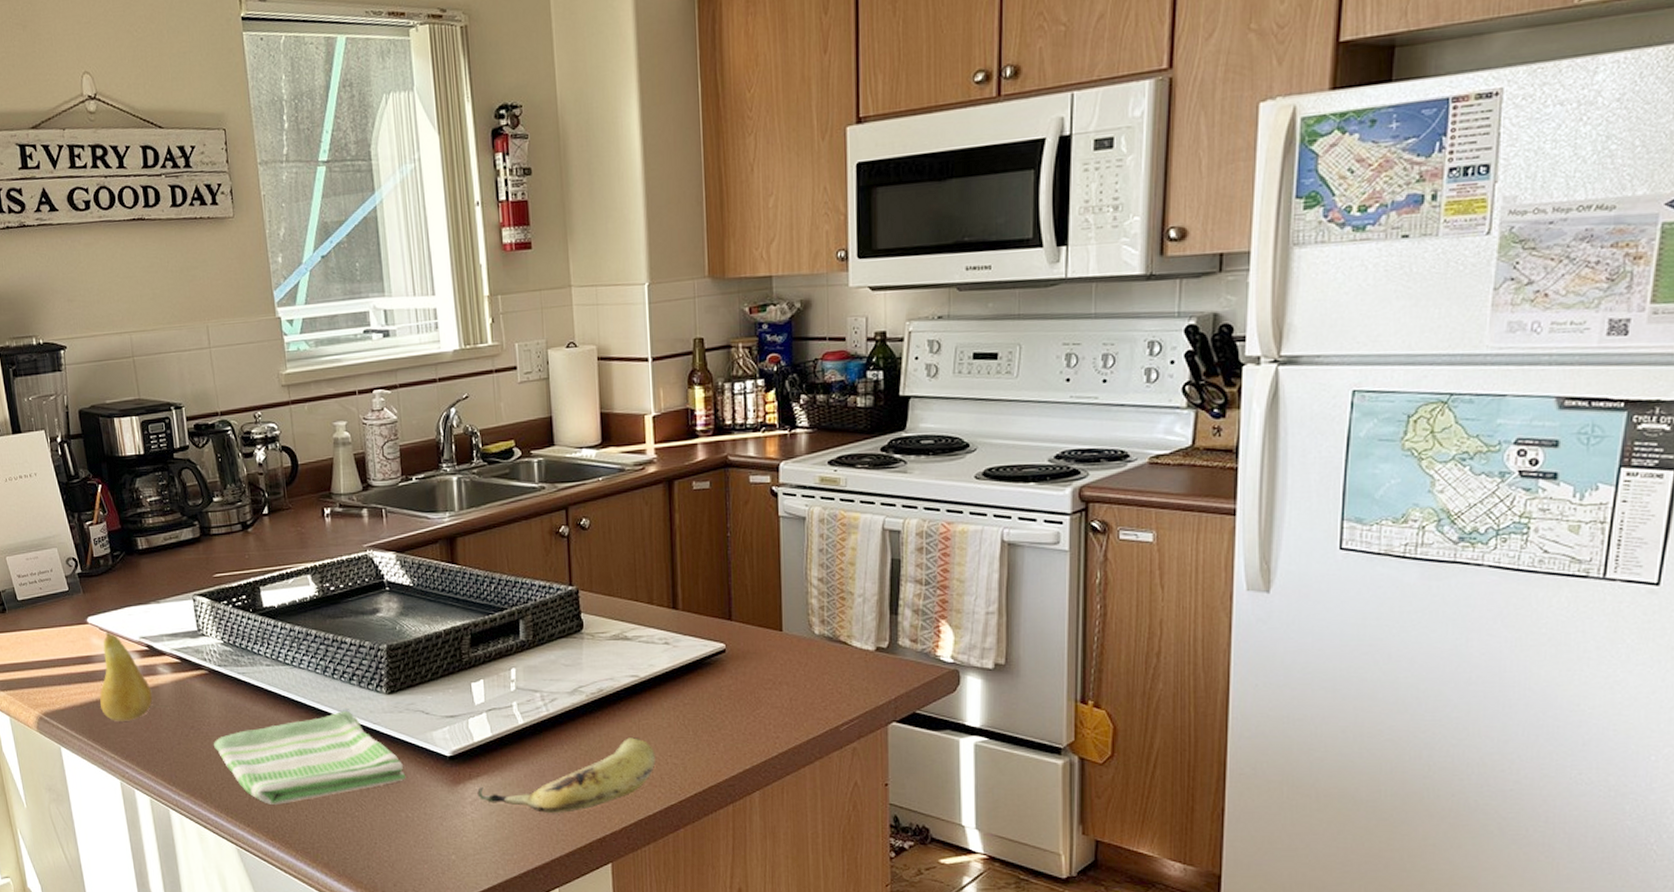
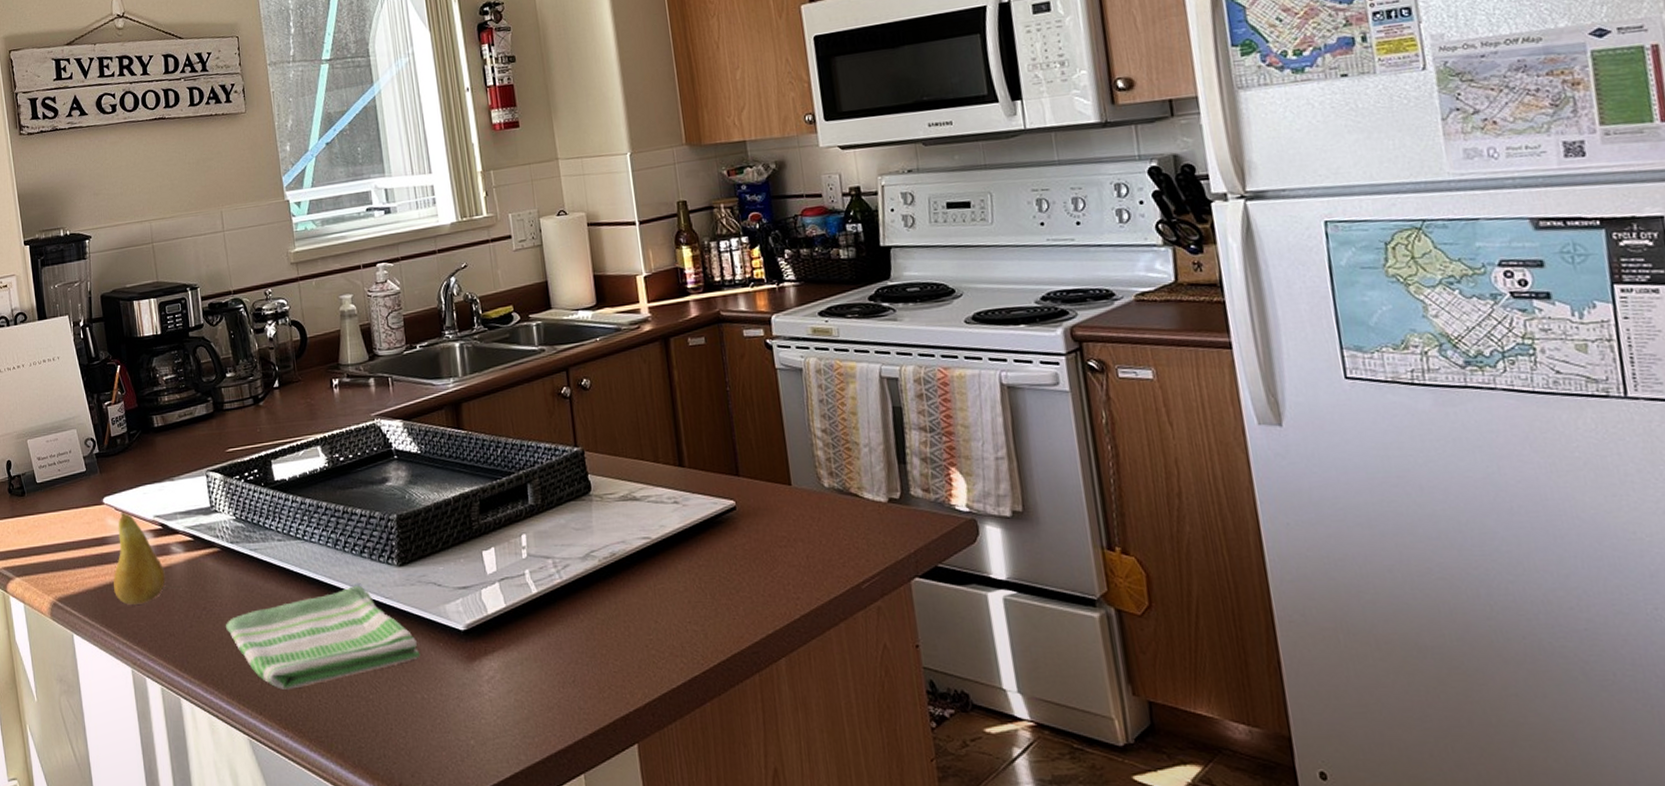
fruit: present [477,736,656,813] -> none [494,602,675,689]

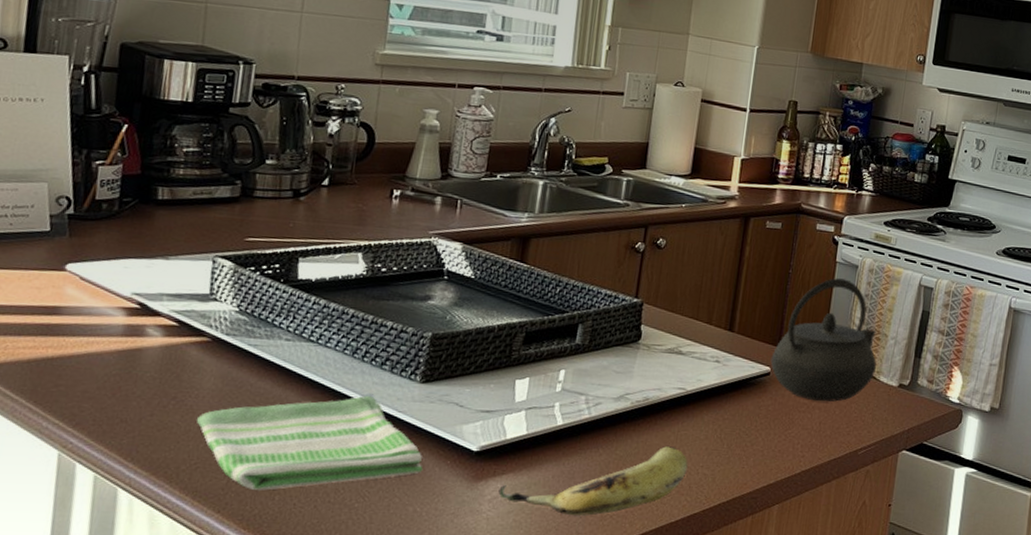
fruit: present [113,512,166,605] -> none [56,282,132,384]
fruit: none [494,602,675,689] -> present [498,445,688,516]
kettle: none [732,386,856,532] -> present [770,278,877,402]

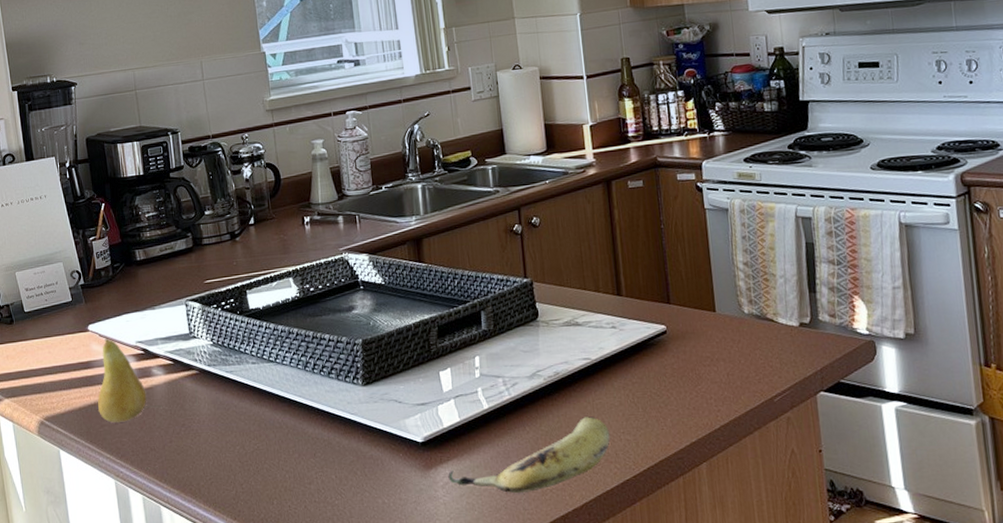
fruit: none [56,282,132,384] -> present [98,338,147,423]
dish towel: present [196,395,423,490] -> none [202,402,382,497]
kettle: present [770,278,877,402] -> none [663,224,772,353]

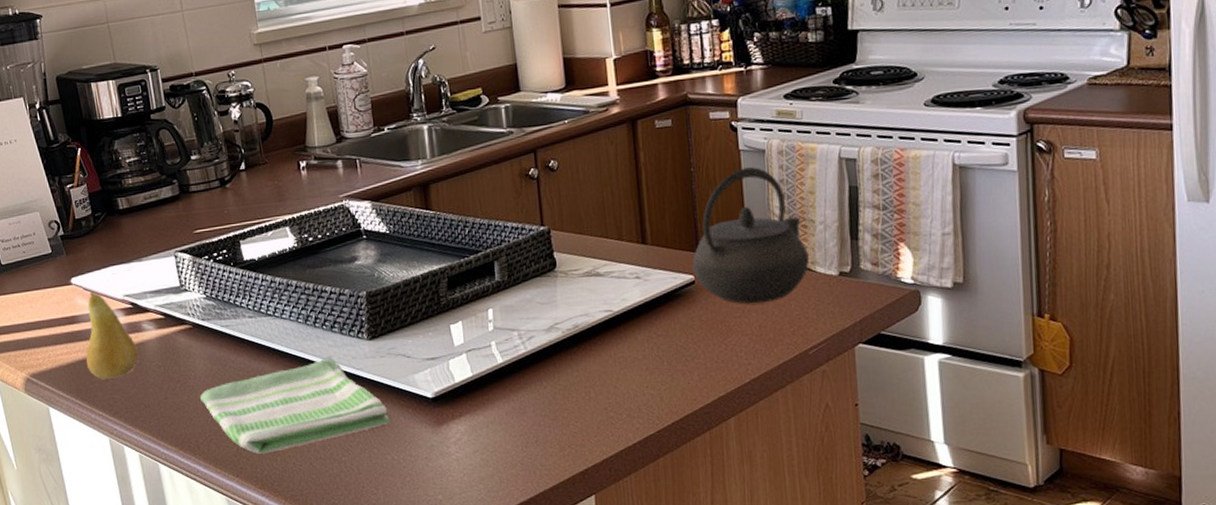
dish towel: none [202,402,382,497] -> present [199,357,391,454]
fruit: present [448,415,610,493] -> none [460,370,633,449]
kettle: none [663,224,772,353] -> present [692,167,809,304]

